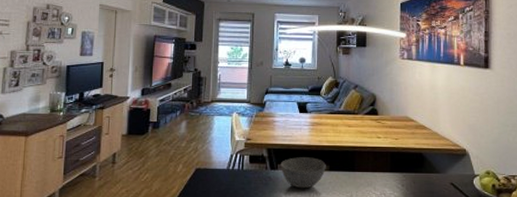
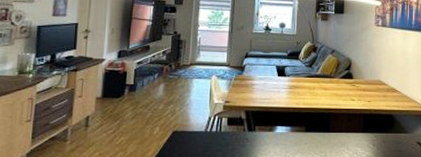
bowl: present [280,157,326,189] -> none [258,119,302,150]

